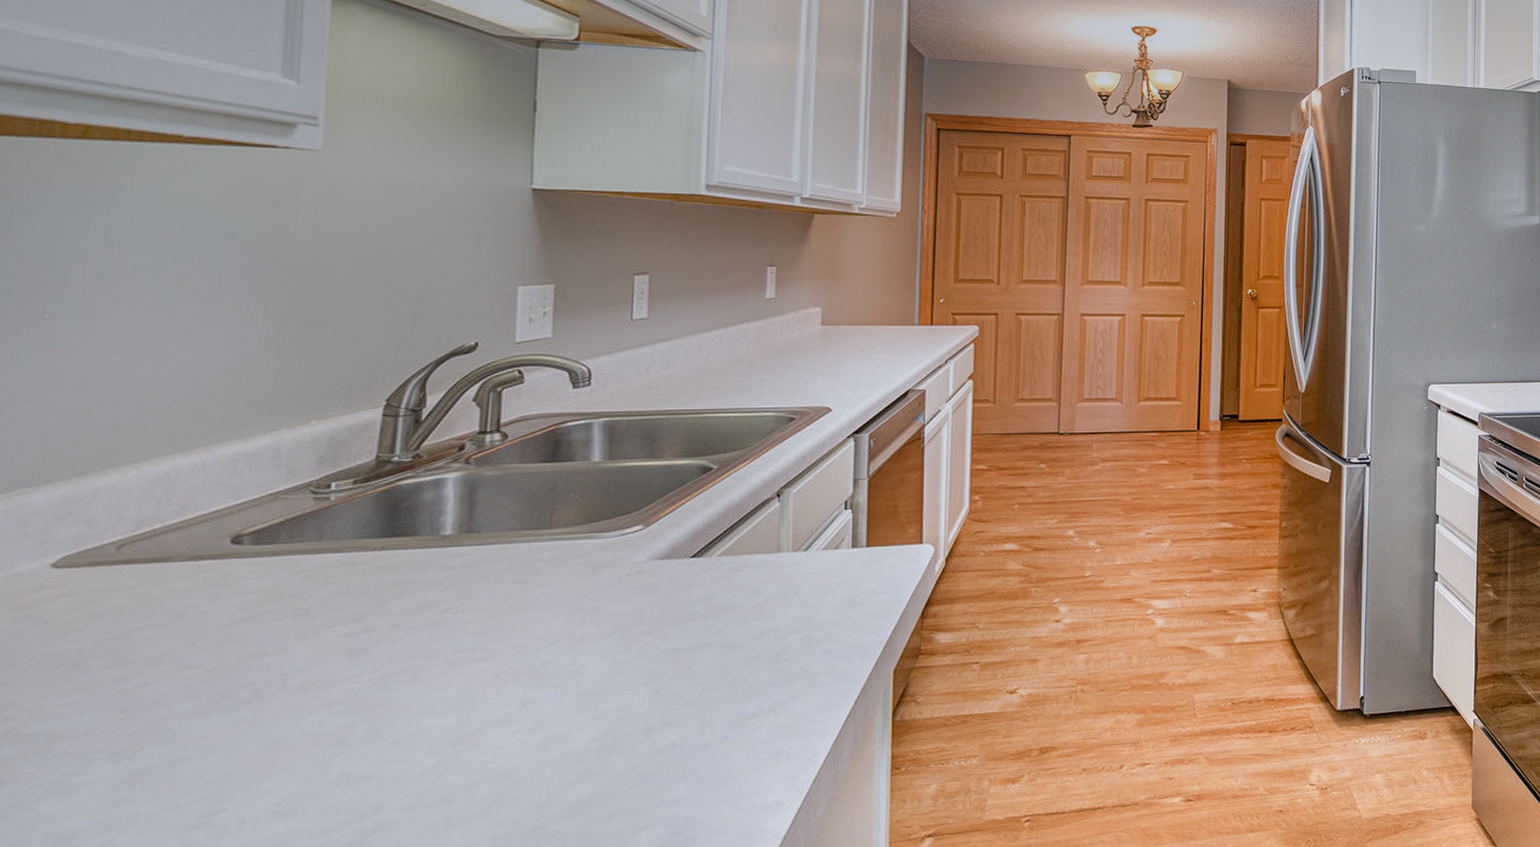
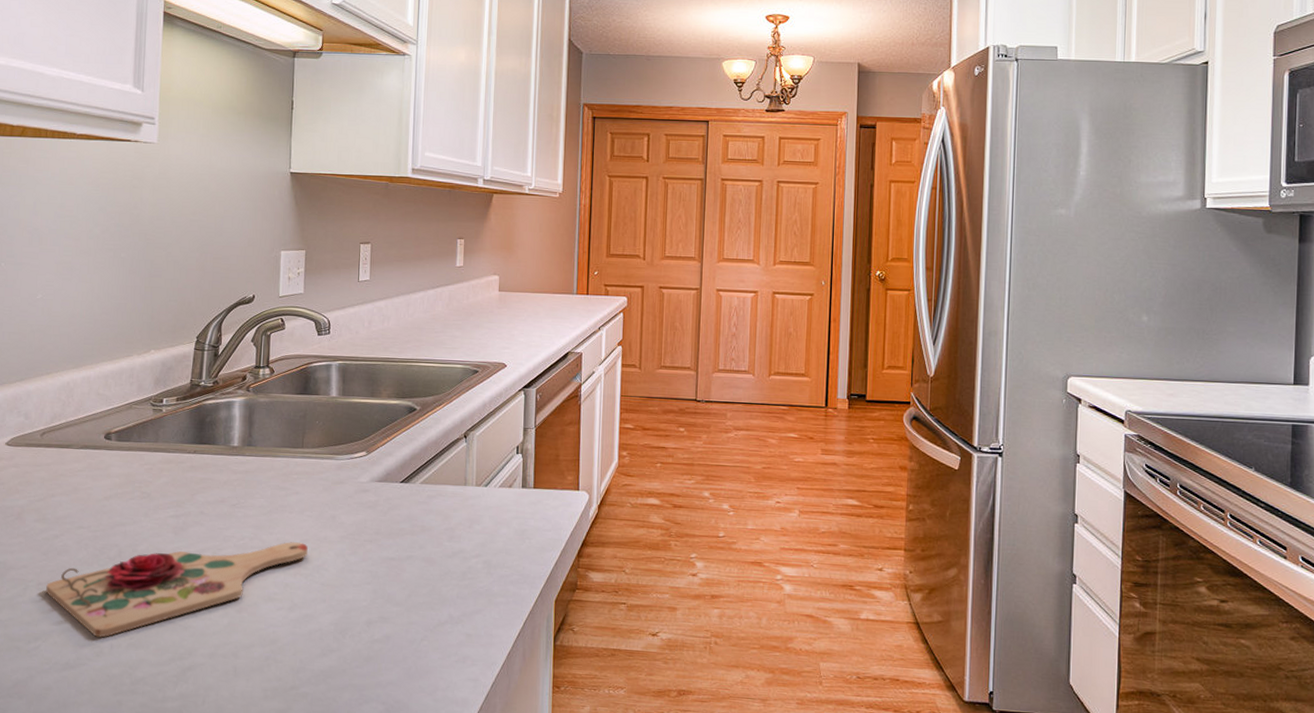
cutting board: none [124,645,558,813] -> present [45,541,308,638]

